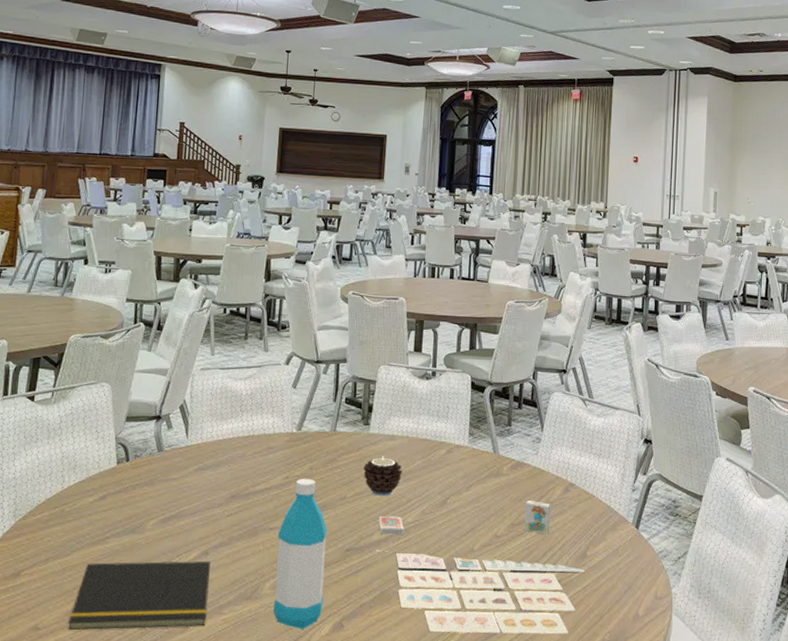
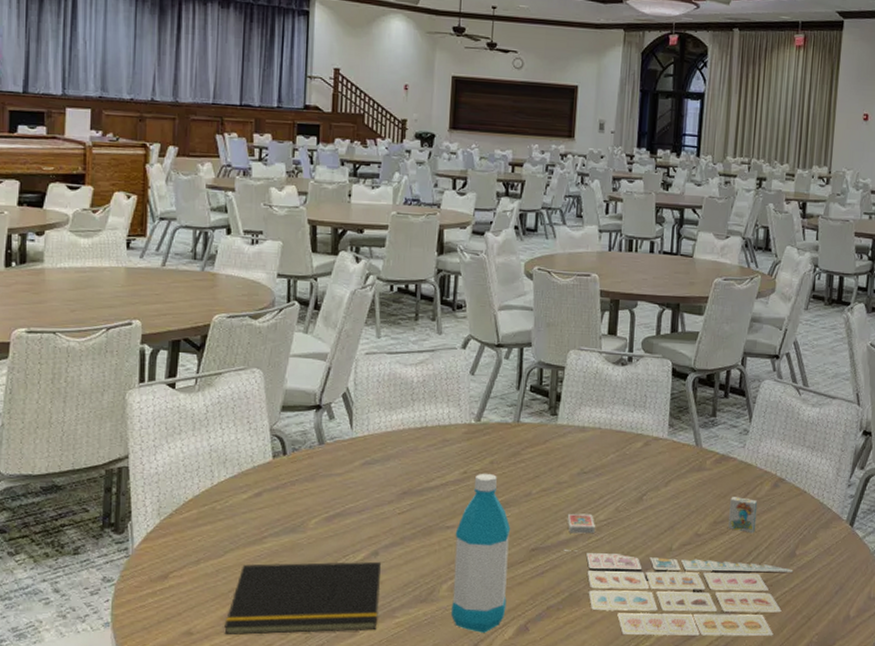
candle: present [363,456,402,496] -> none [550,449,594,493]

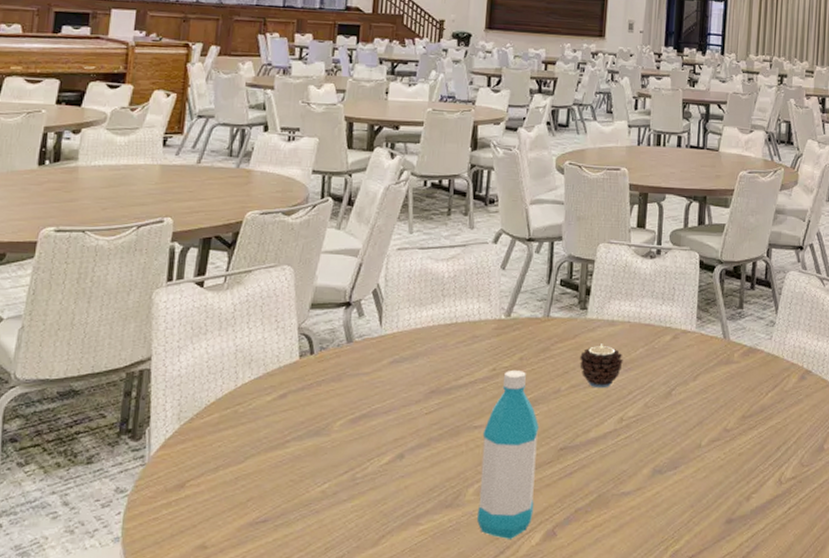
notepad: present [224,561,381,635] -> none [240,465,406,548]
candle: none [550,449,594,493] -> present [579,343,623,389]
board game: present [563,497,794,636] -> none [592,390,822,537]

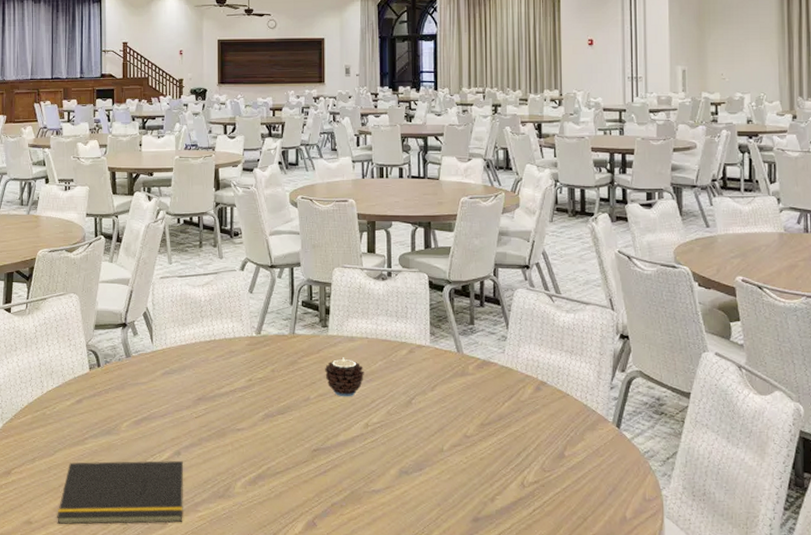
notepad: none [240,465,406,548] -> present [57,460,184,525]
water bottle: present [477,369,540,539] -> none [245,380,295,527]

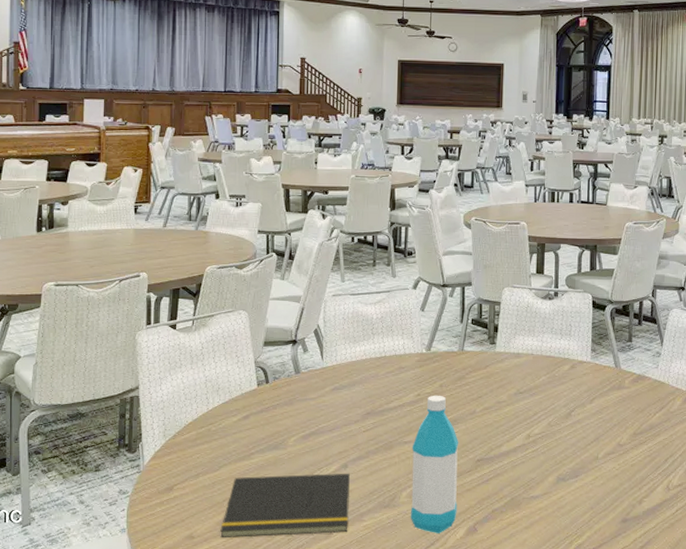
water bottle: none [245,380,295,527] -> present [411,395,459,533]
candle: present [325,357,364,397] -> none [491,372,528,410]

